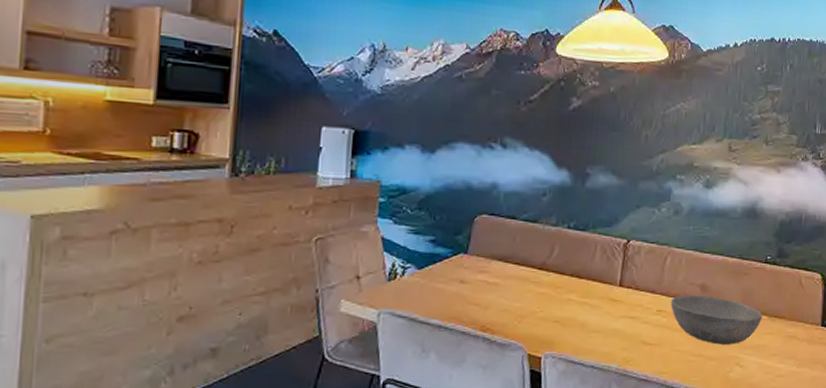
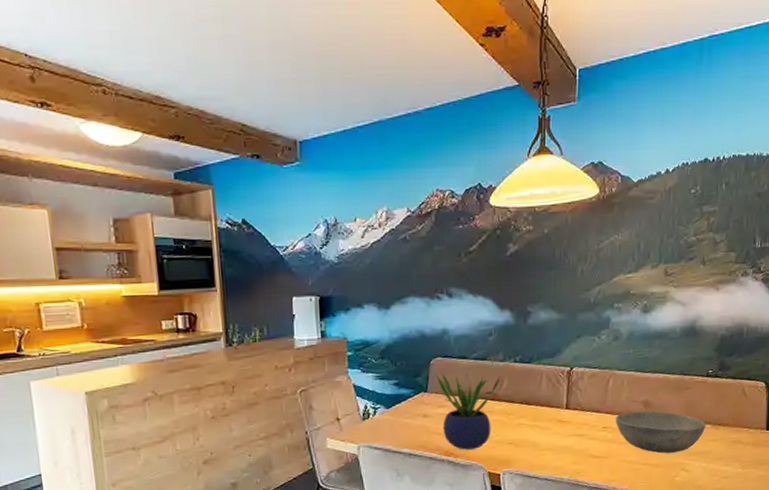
potted plant: none [478,232,552,326] -> present [435,372,501,450]

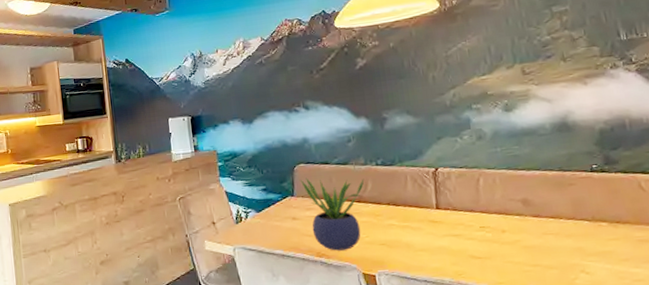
bowl: present [615,410,706,453] -> none [492,209,602,254]

